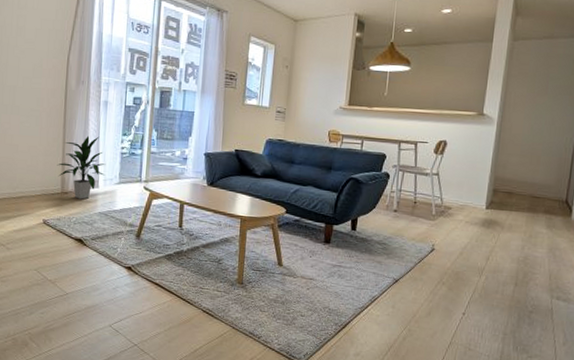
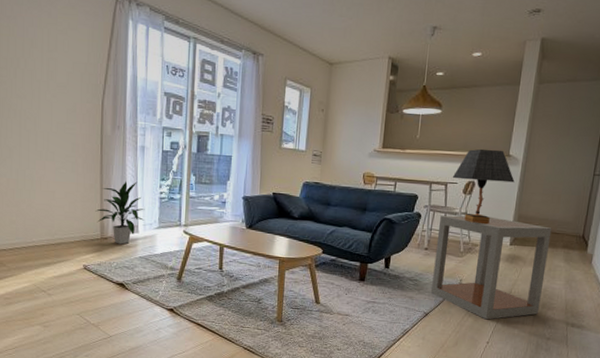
side table: none [401,175,532,289] -> present [431,215,552,320]
table lamp: none [422,107,490,183] -> present [452,148,515,221]

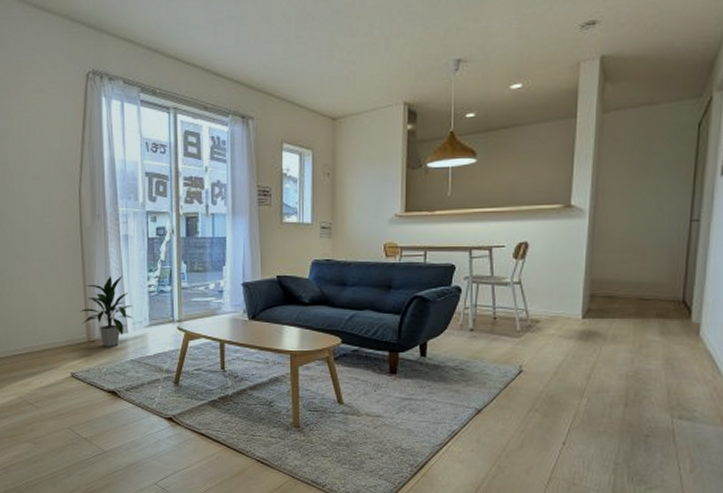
side table: present [431,215,552,320] -> none [483,284,639,415]
table lamp: present [452,148,515,221] -> none [497,200,581,290]

